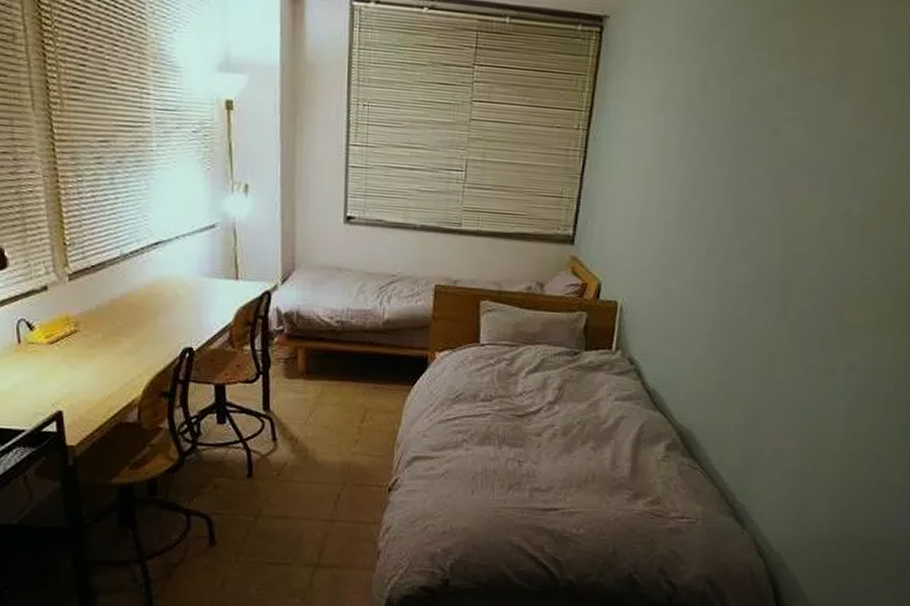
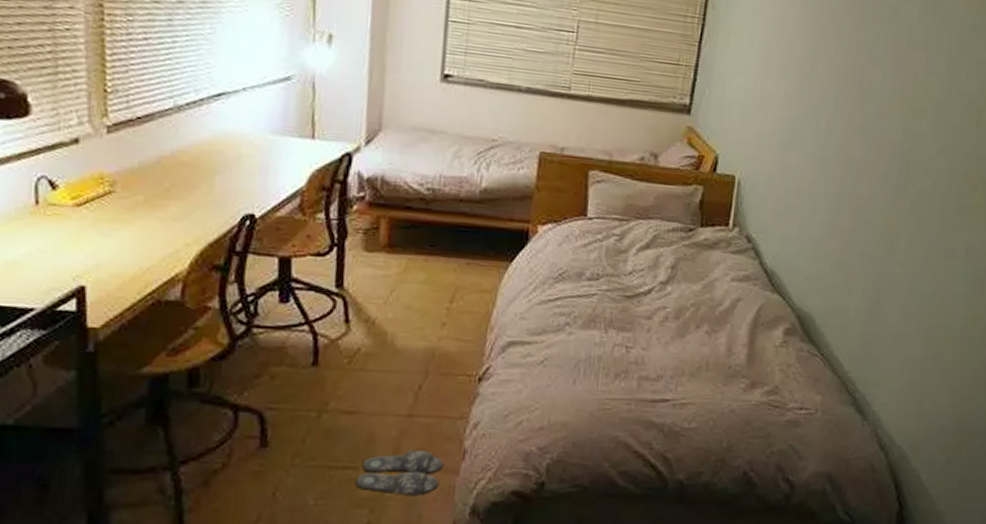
slippers: none [289,550,361,588] -> present [356,450,443,495]

